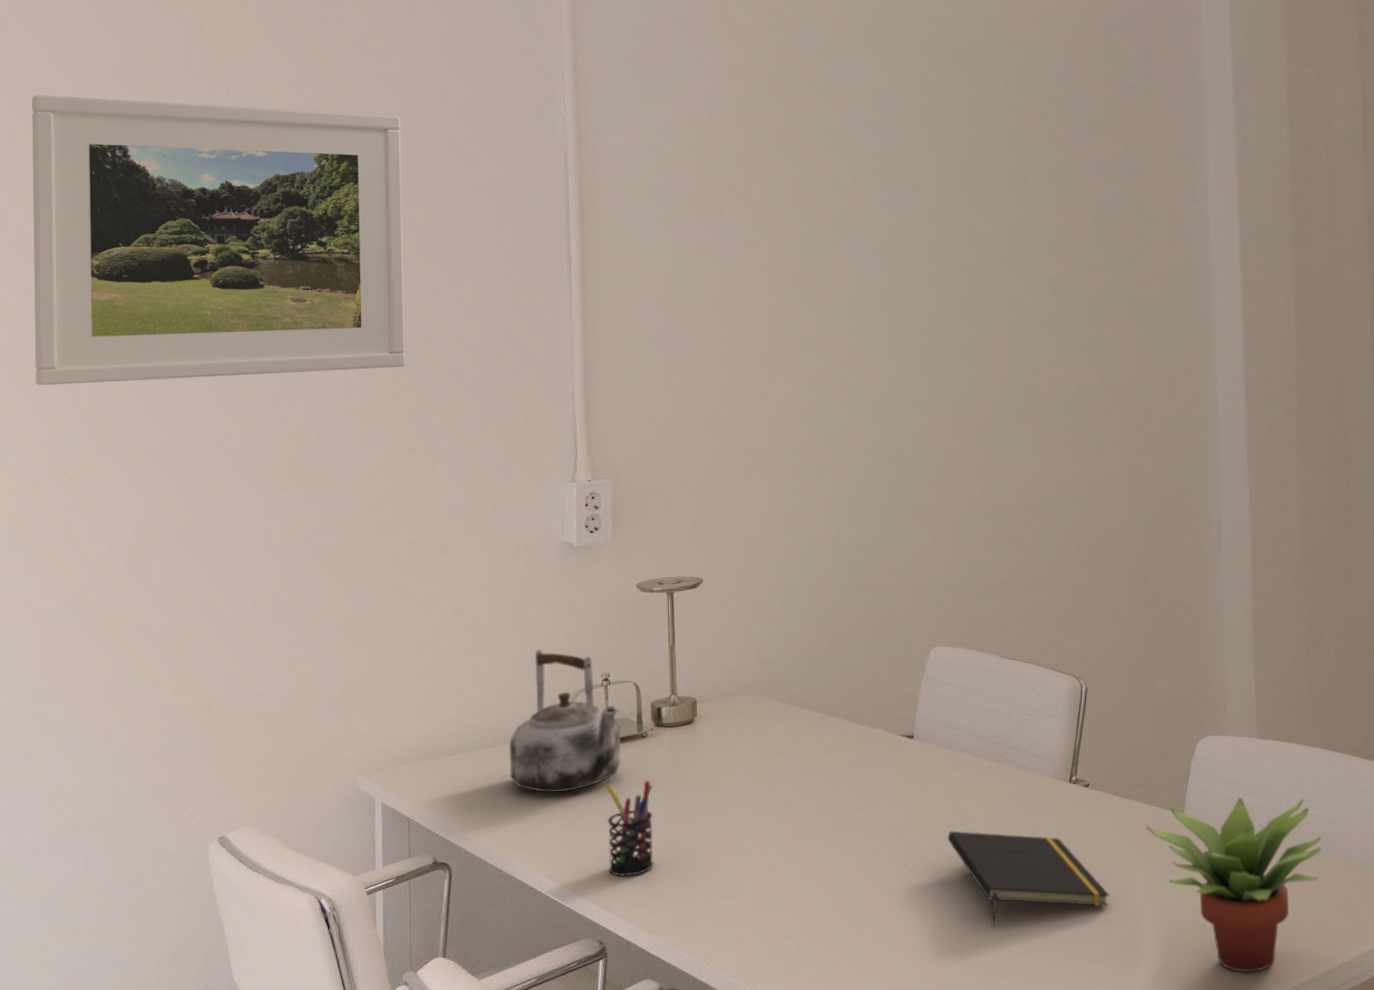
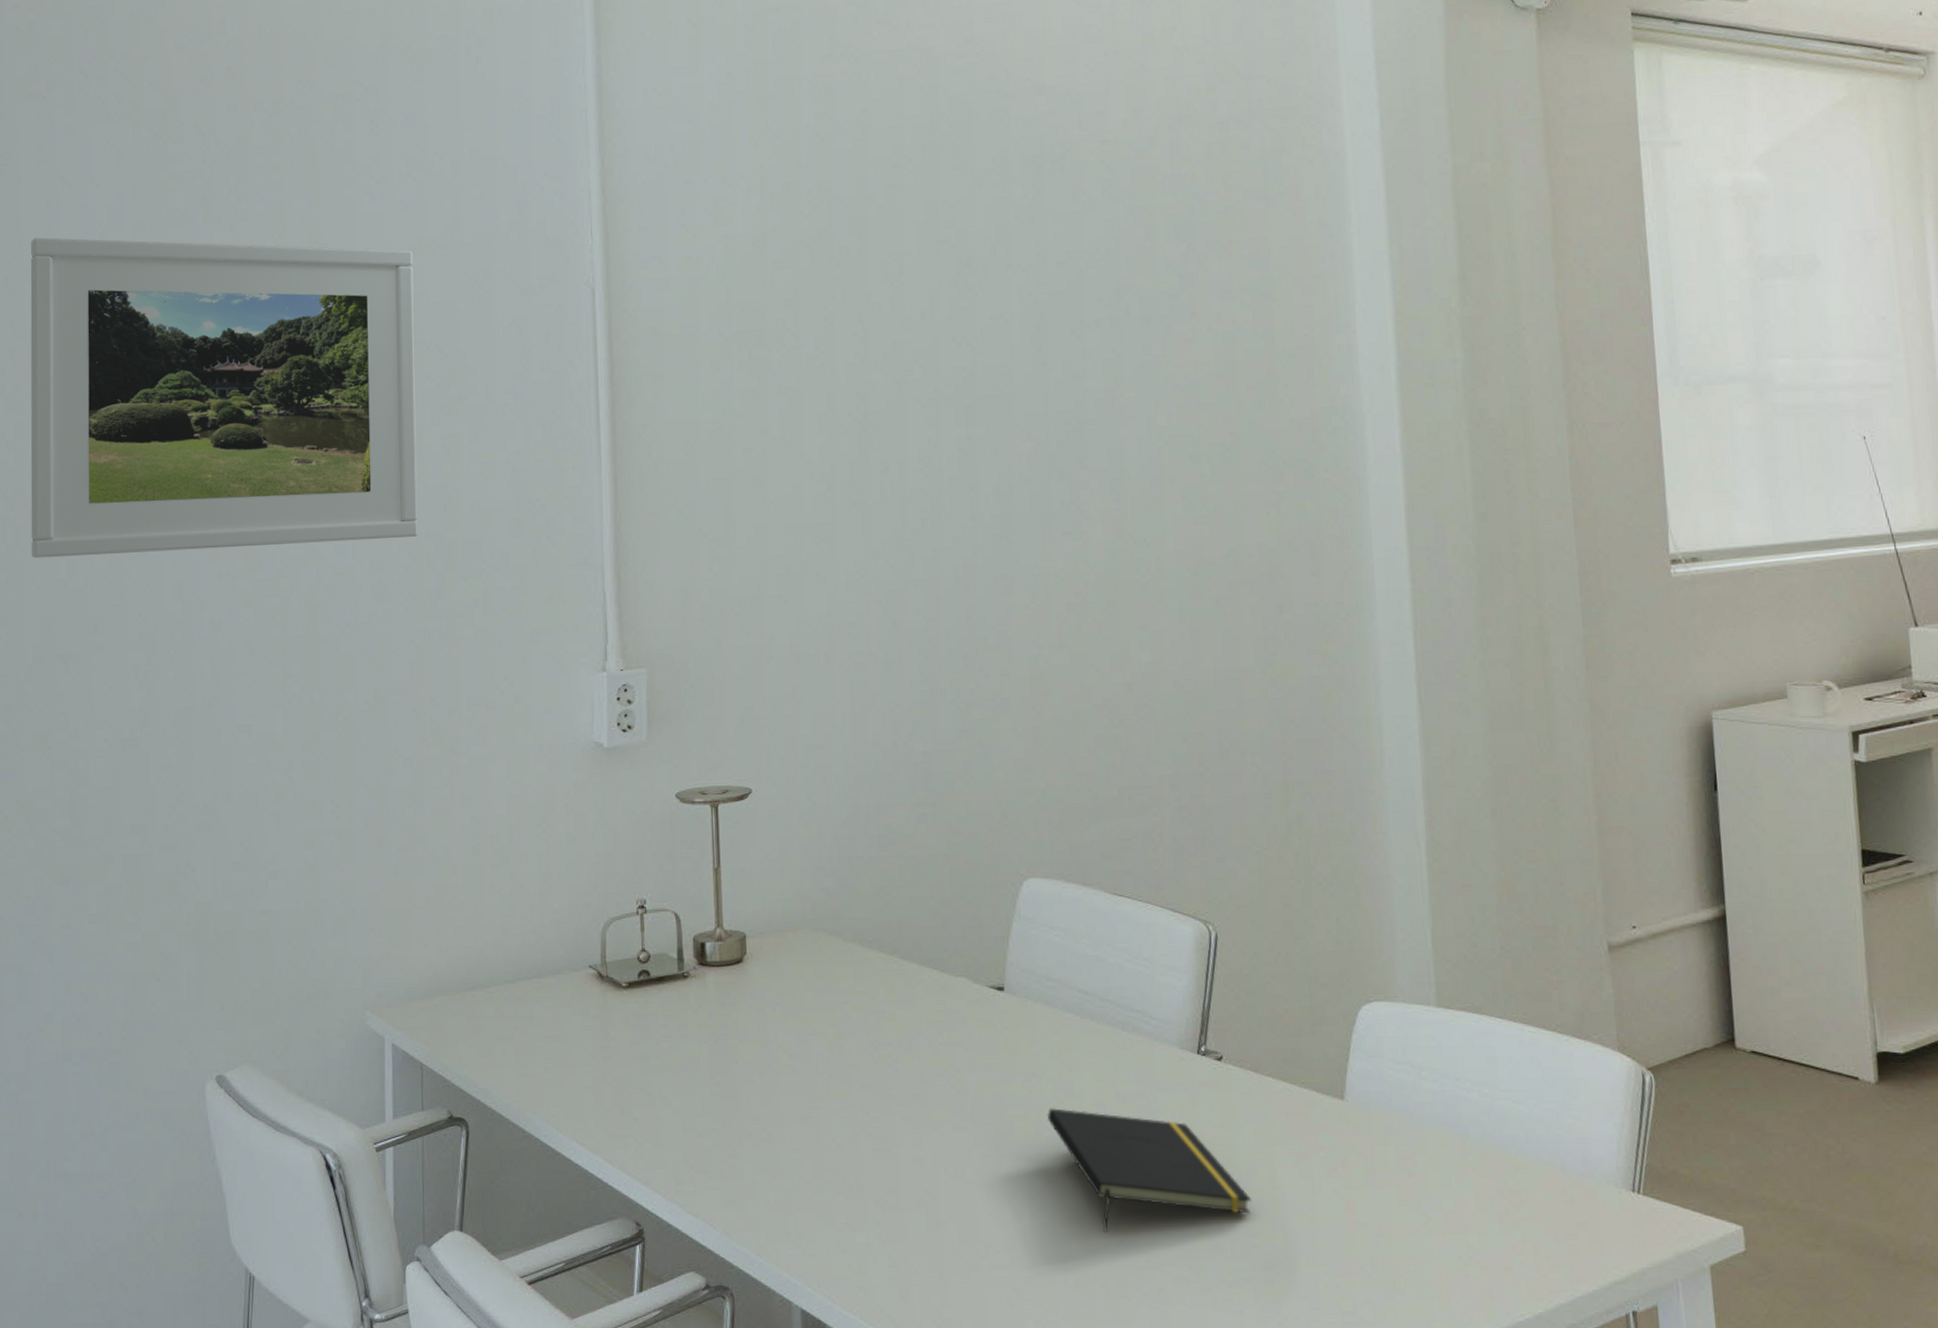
kettle: present [509,649,621,793] -> none [533,868,659,1041]
pen holder: present [606,781,654,877] -> none [642,1030,698,1146]
succulent plant: present [1146,797,1322,973] -> none [1296,1082,1525,1311]

